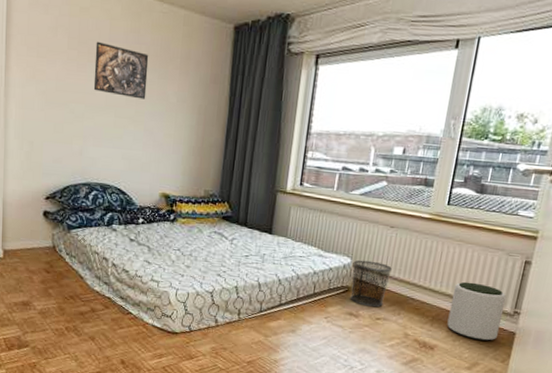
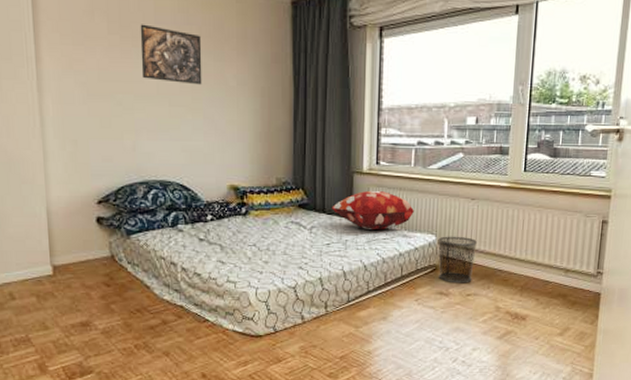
decorative pillow: none [253,209,333,248] -> present [332,190,415,229]
plant pot: present [447,281,507,341] -> none [535,247,589,304]

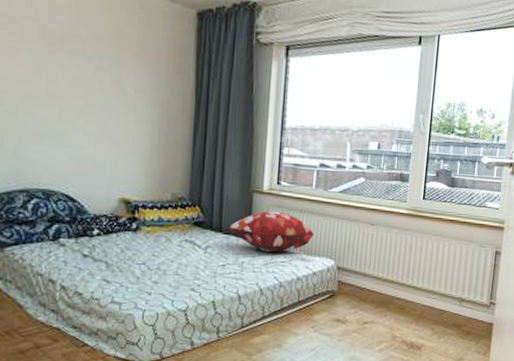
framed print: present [140,24,202,85] -> none [30,21,99,90]
waste bin: present [438,236,478,284] -> none [336,261,376,311]

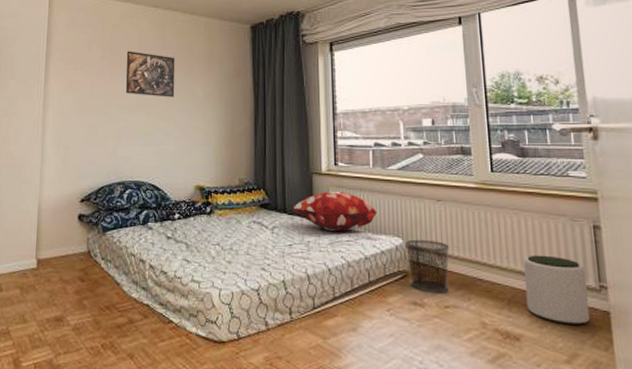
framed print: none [30,21,99,90] -> present [125,51,175,97]
waste bin: none [336,261,376,311] -> present [405,239,450,293]
plant pot: none [431,276,483,334] -> present [523,255,591,325]

